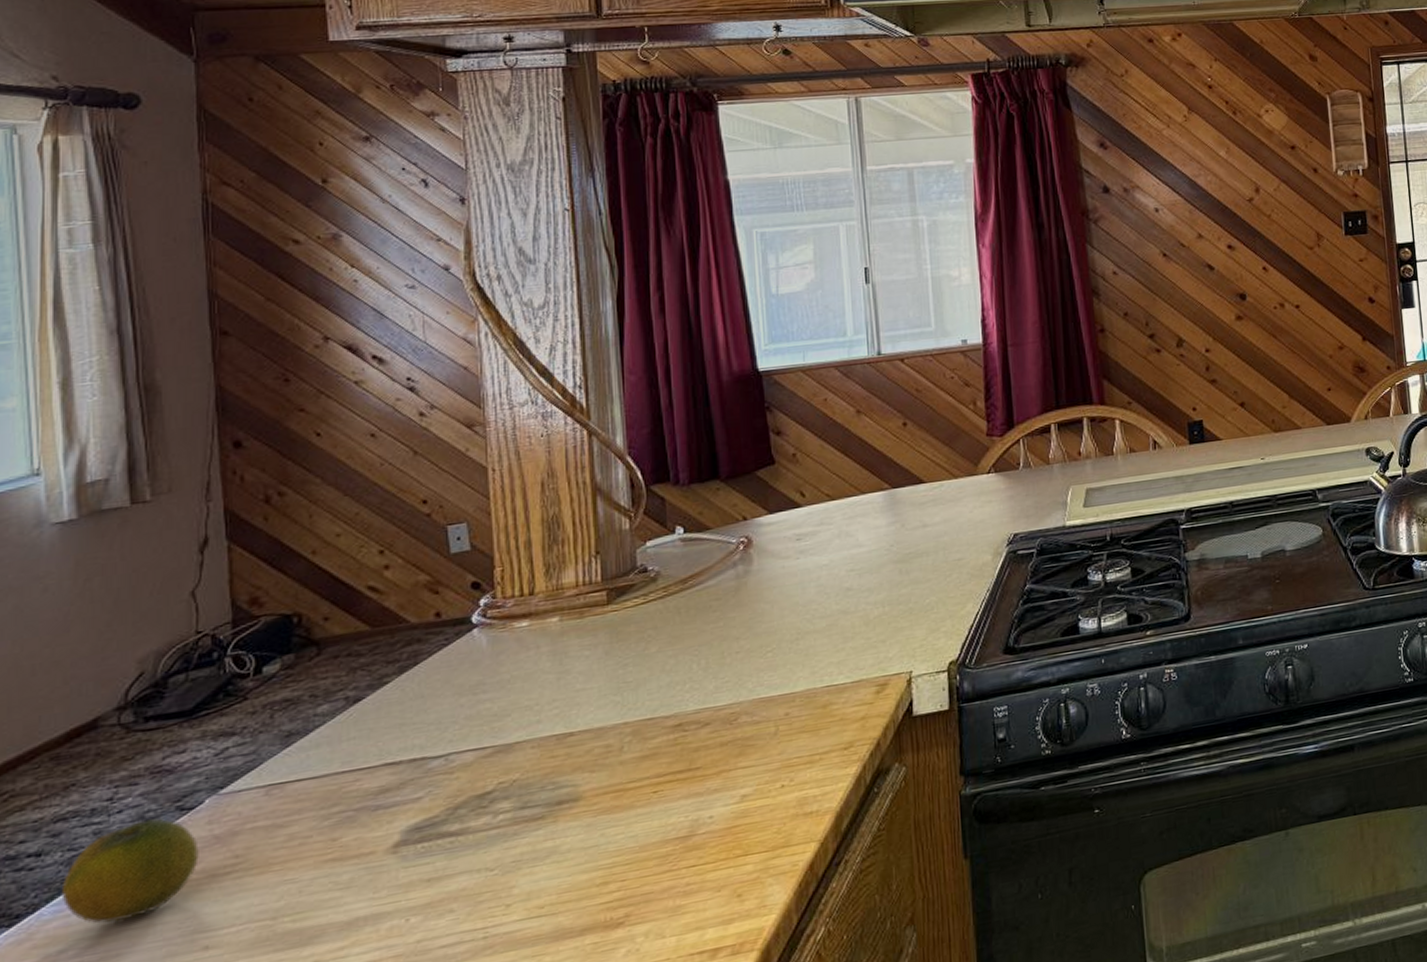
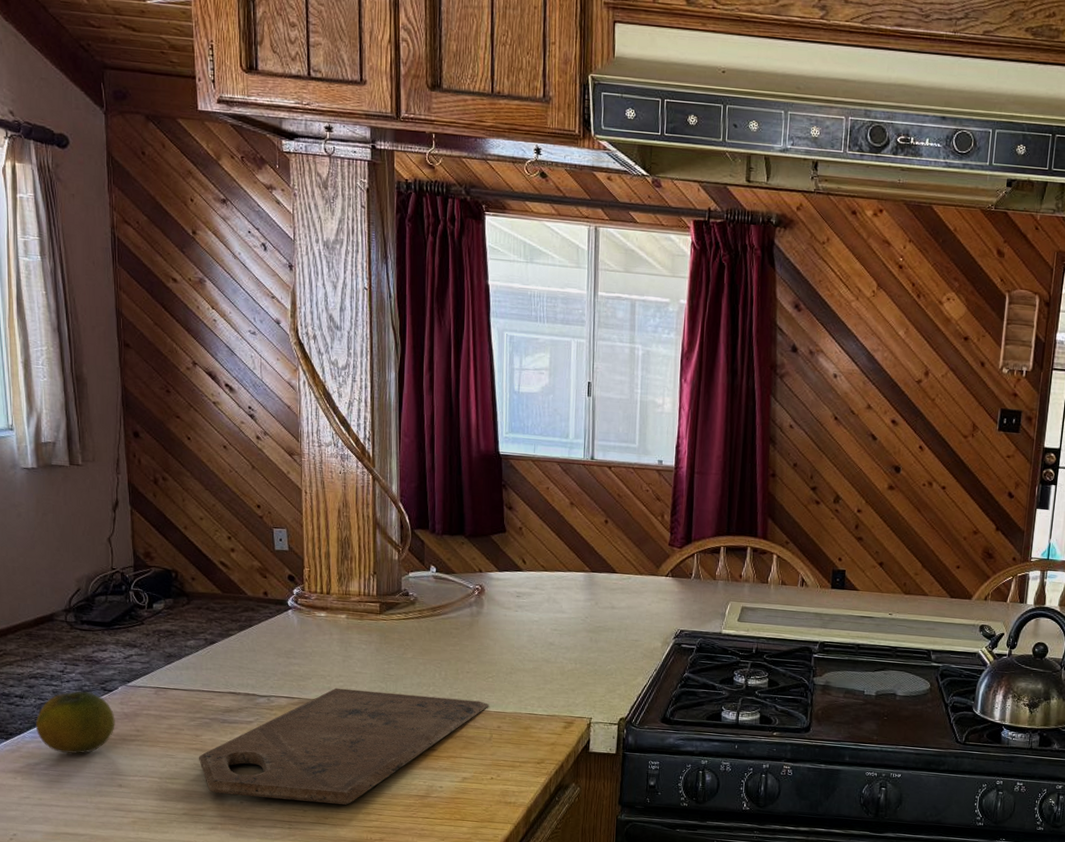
cutting board: none [336,686,771,918] -> present [198,688,489,805]

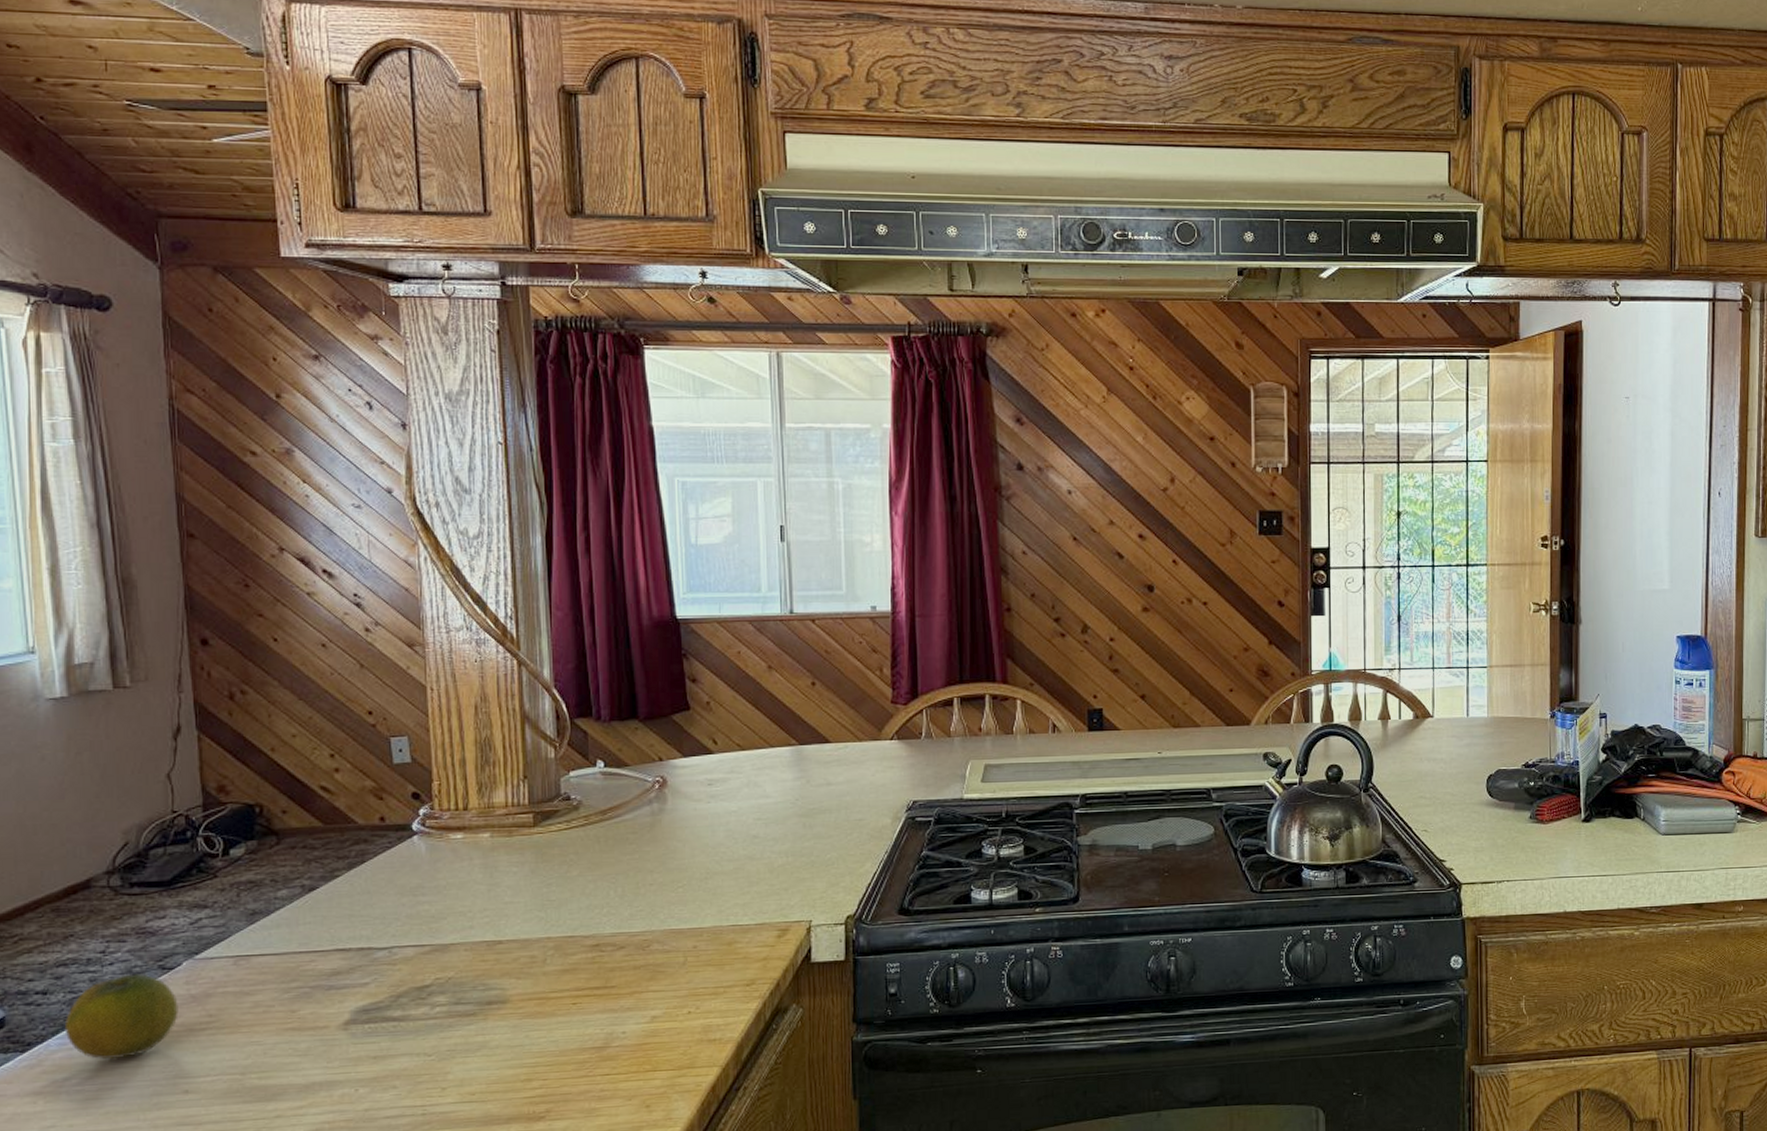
cutting board: present [198,688,489,805] -> none [295,918,681,1083]

